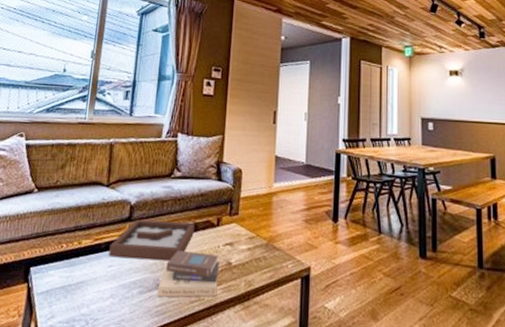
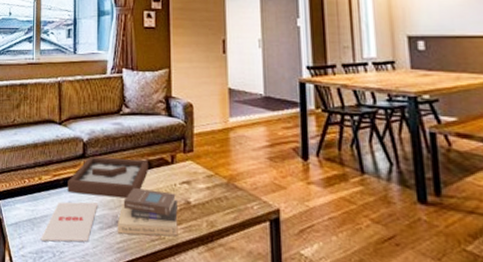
magazine: none [73,266,140,309] -> present [40,201,99,242]

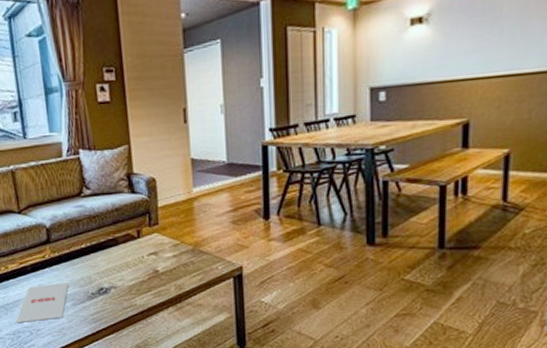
decorative tray: present [67,157,148,199] -> none [35,237,115,277]
books: present [117,188,178,237] -> none [89,264,149,307]

